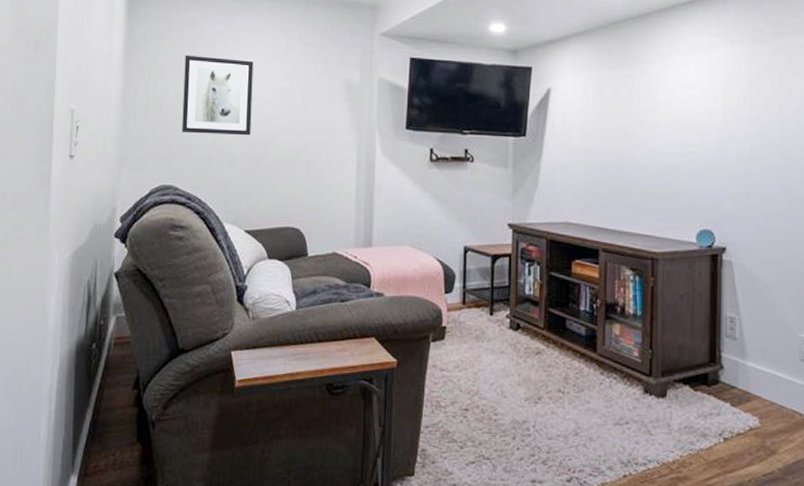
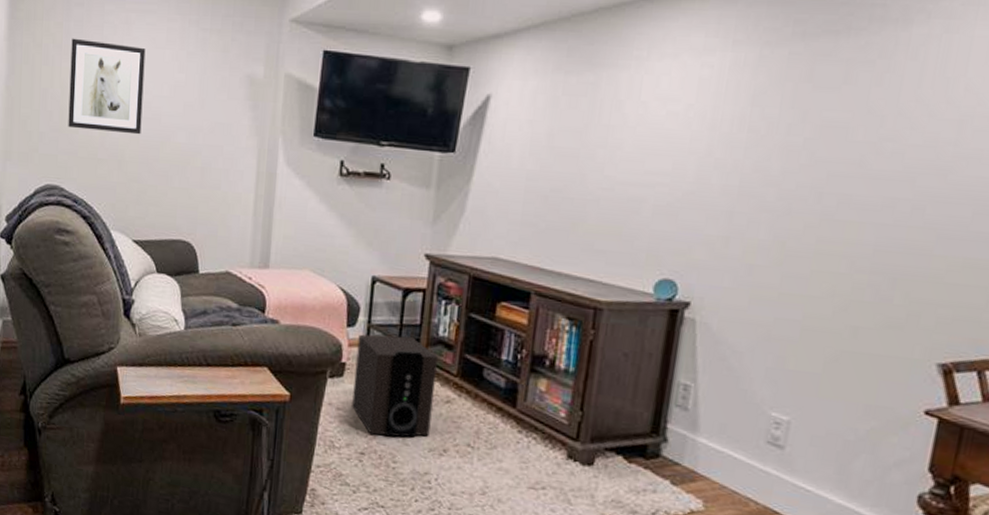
speaker: none [454,297,526,391] -> present [352,334,438,438]

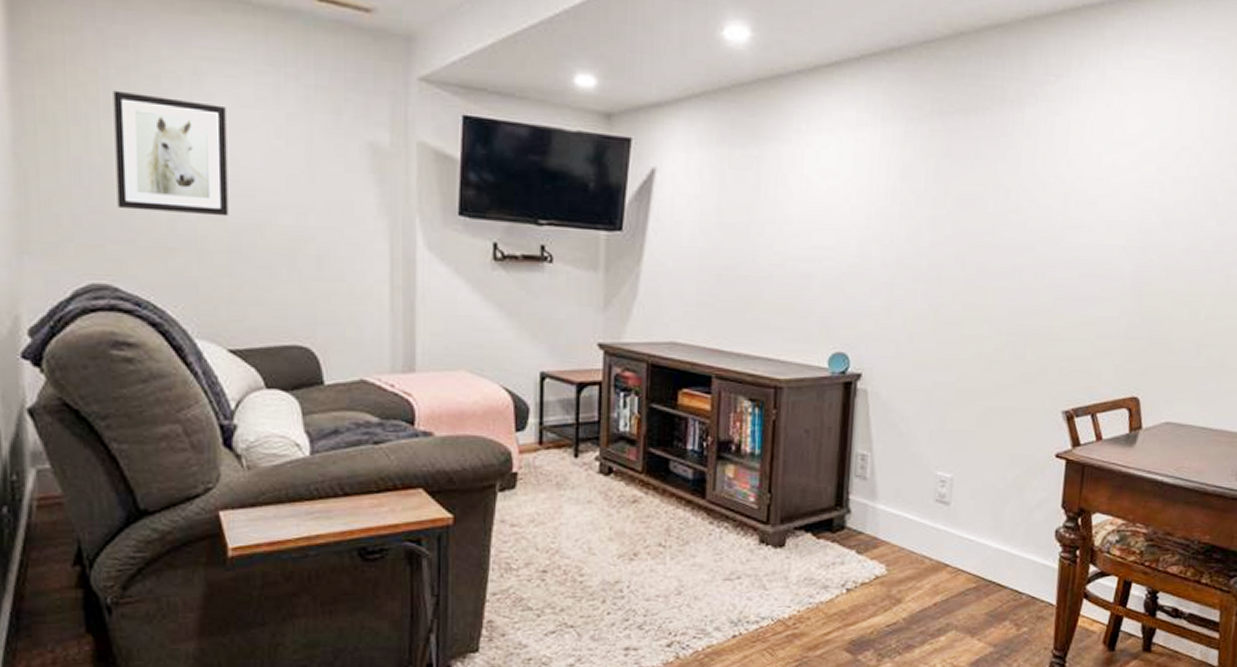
speaker: present [352,334,438,438] -> none [528,436,620,548]

